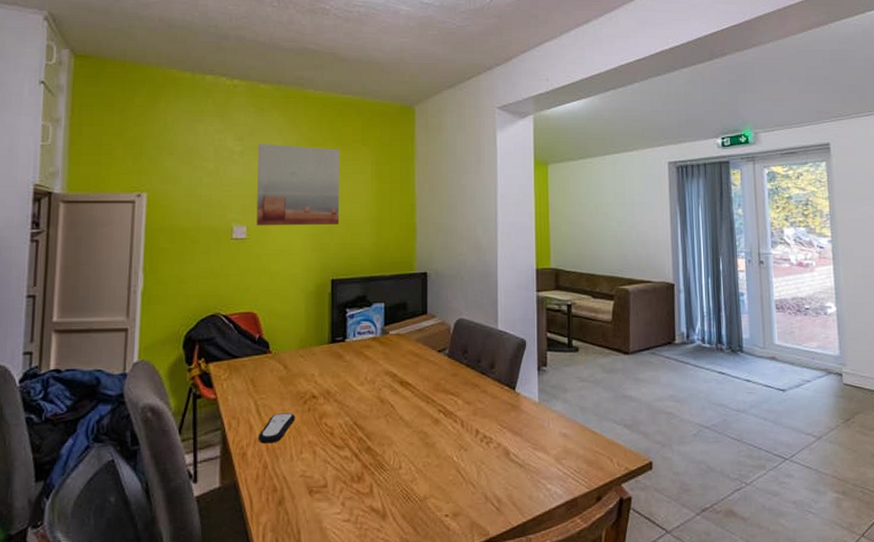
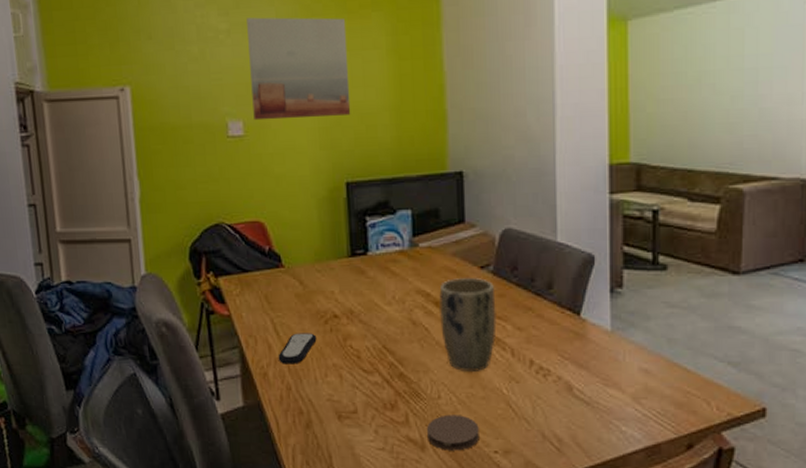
coaster: none [389,483,433,518] -> present [427,414,479,451]
plant pot: none [404,359,450,442] -> present [439,277,497,371]

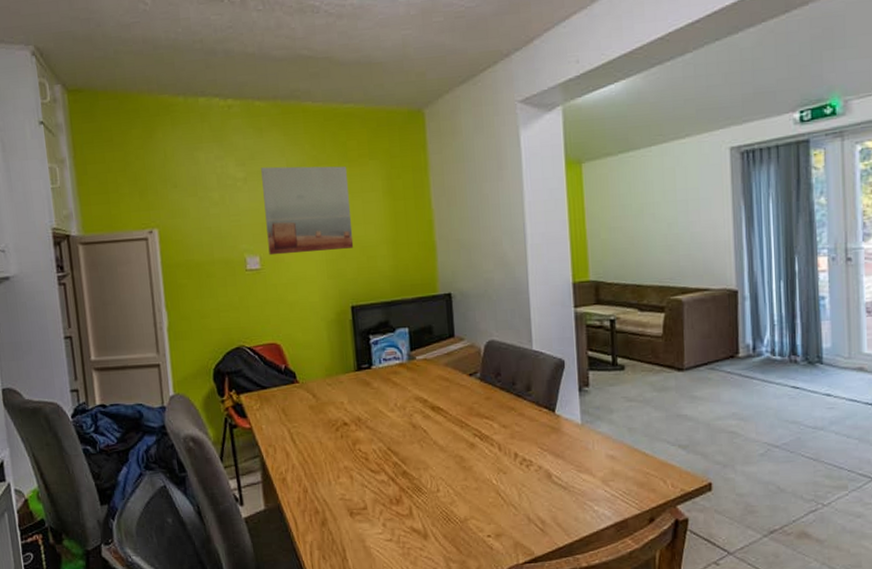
remote control: present [278,333,317,364] -> none [295,440,329,469]
coaster: present [427,414,479,451] -> none [429,505,474,538]
plant pot: present [439,277,497,371] -> none [435,384,485,466]

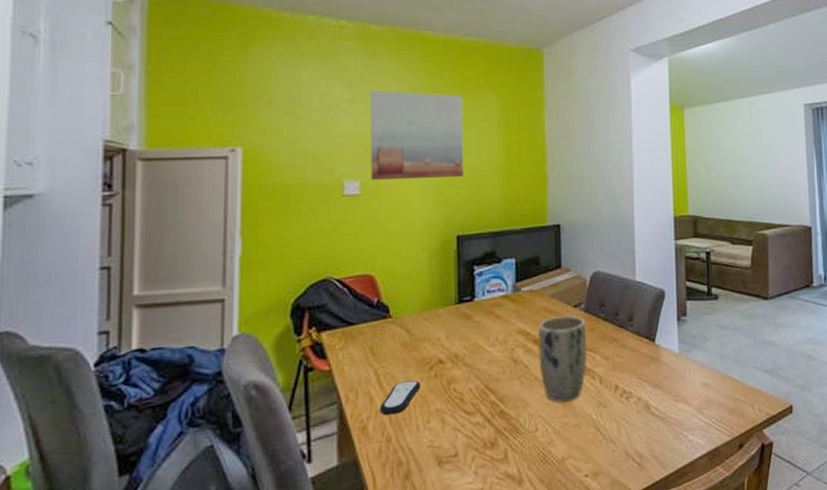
remote control: none [295,440,329,469] -> present [379,380,421,415]
plant pot: none [435,384,485,466] -> present [538,316,587,402]

